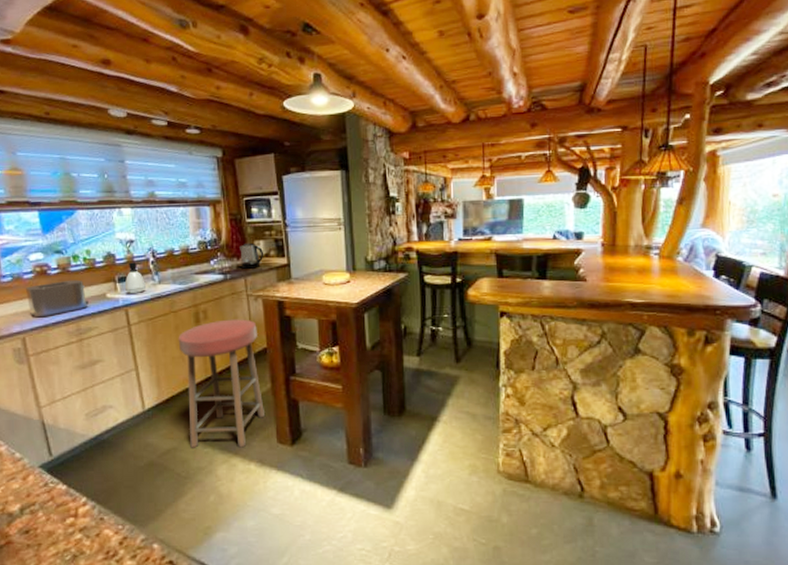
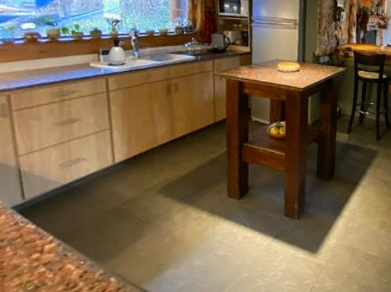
toaster: present [25,279,89,318] -> none [15,48,73,79]
bar stool: present [178,319,264,448] -> none [150,93,220,199]

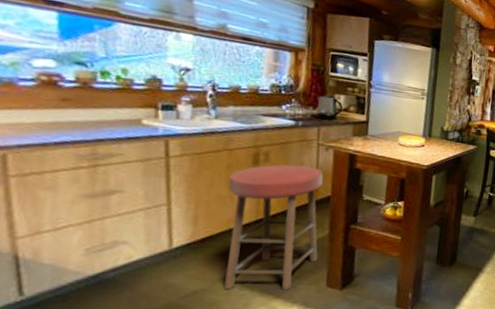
soap dispenser: present [108,38,127,65] -> none [170,91,199,125]
bar stool: none [150,93,220,199] -> present [224,164,324,291]

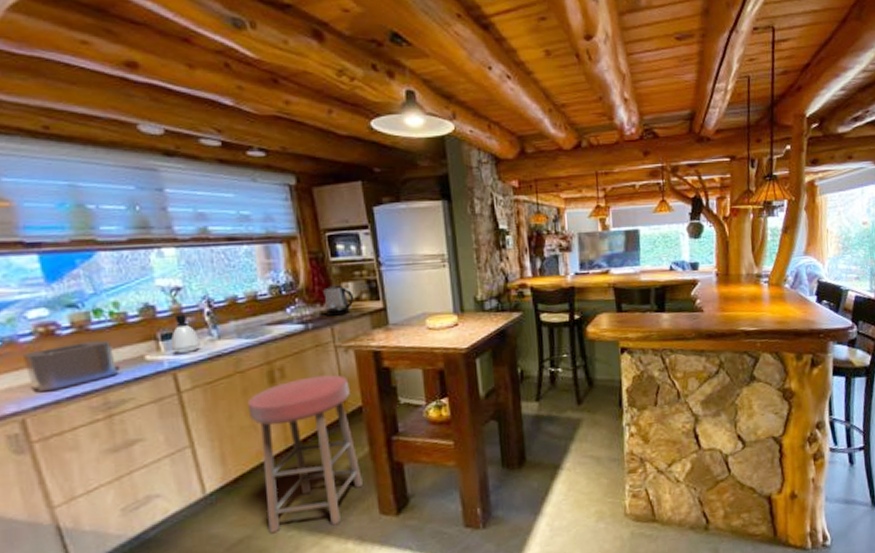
toaster: none [18,95,115,135] -> present [22,340,120,393]
soap dispenser: none [170,91,199,125] -> present [171,313,202,353]

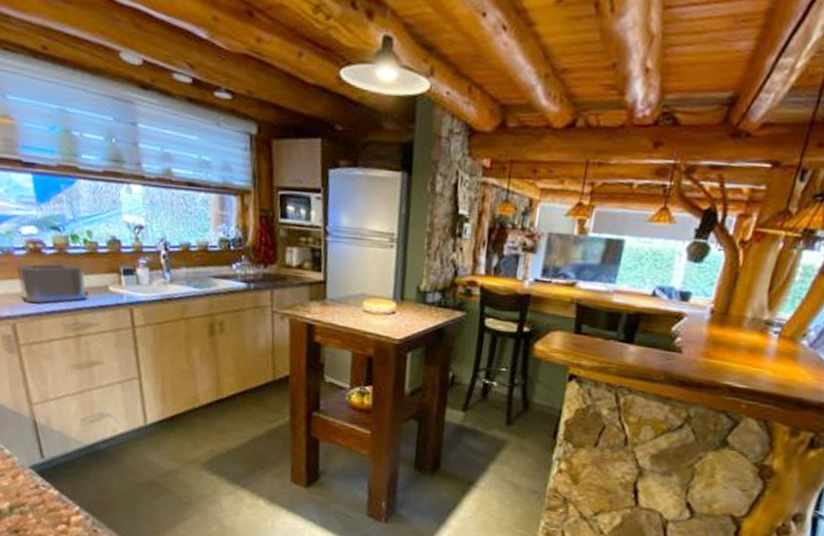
soap dispenser: present [171,313,202,353] -> none [131,252,156,291]
bar stool: present [247,374,363,534] -> none [188,336,280,481]
kettle: present [323,285,355,316] -> none [268,248,297,281]

